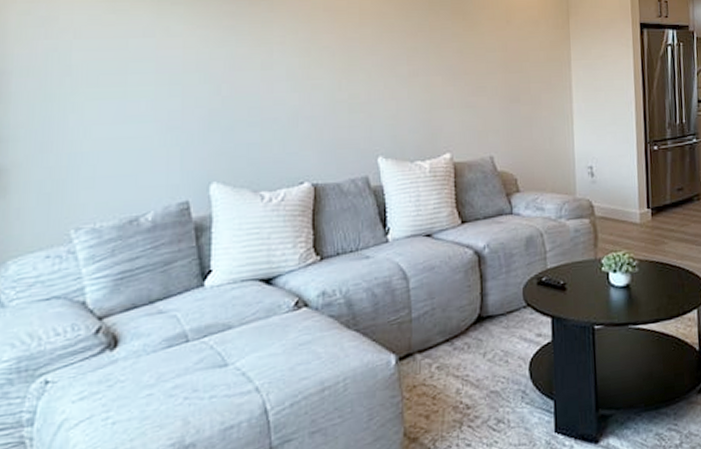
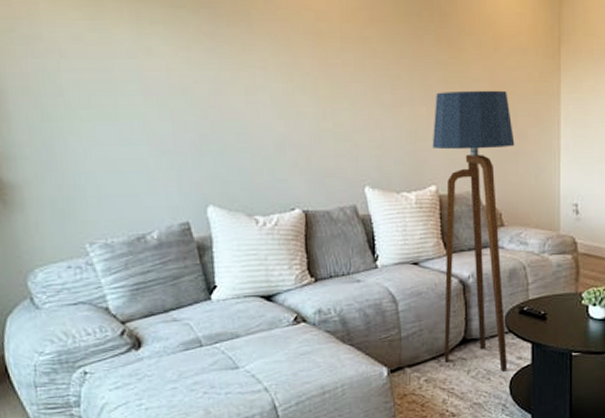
floor lamp: none [447,59,529,352] -> present [432,90,515,372]

